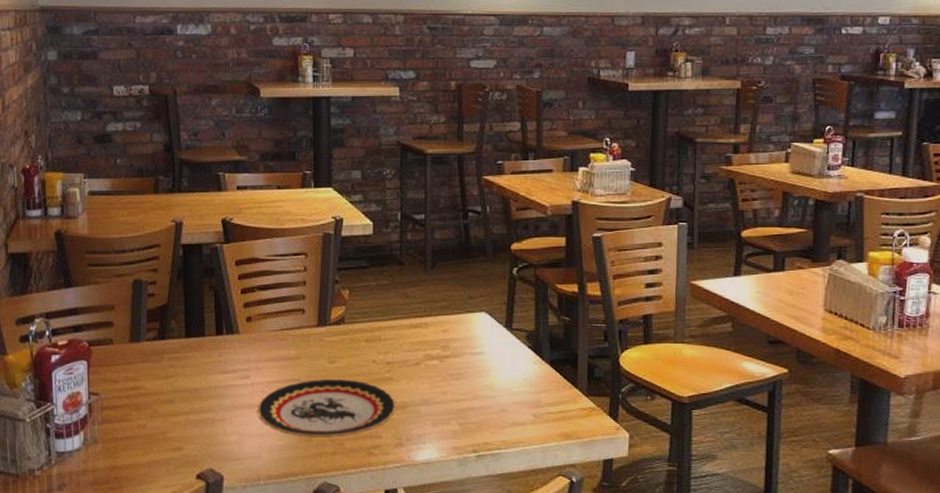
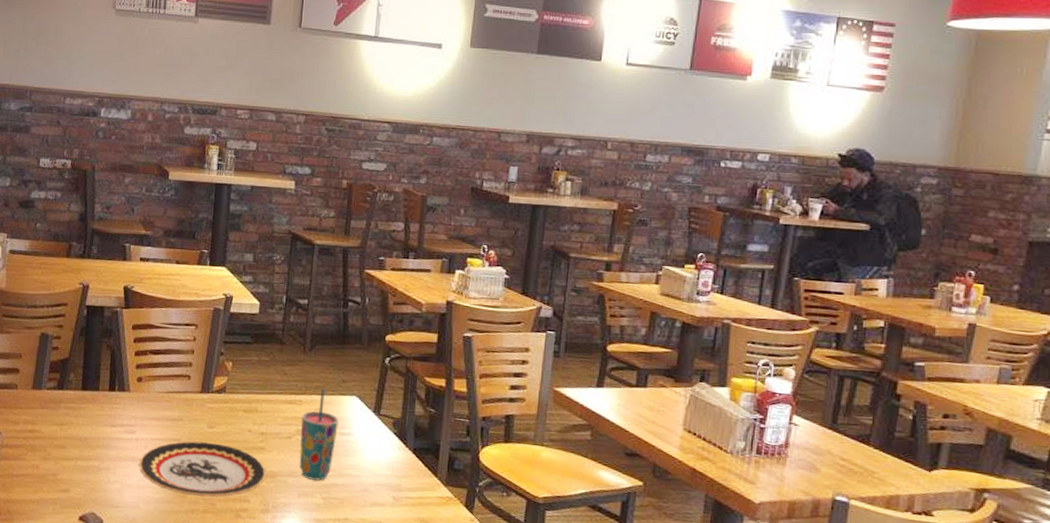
cup: none [429,308,469,407] -> present [299,388,339,481]

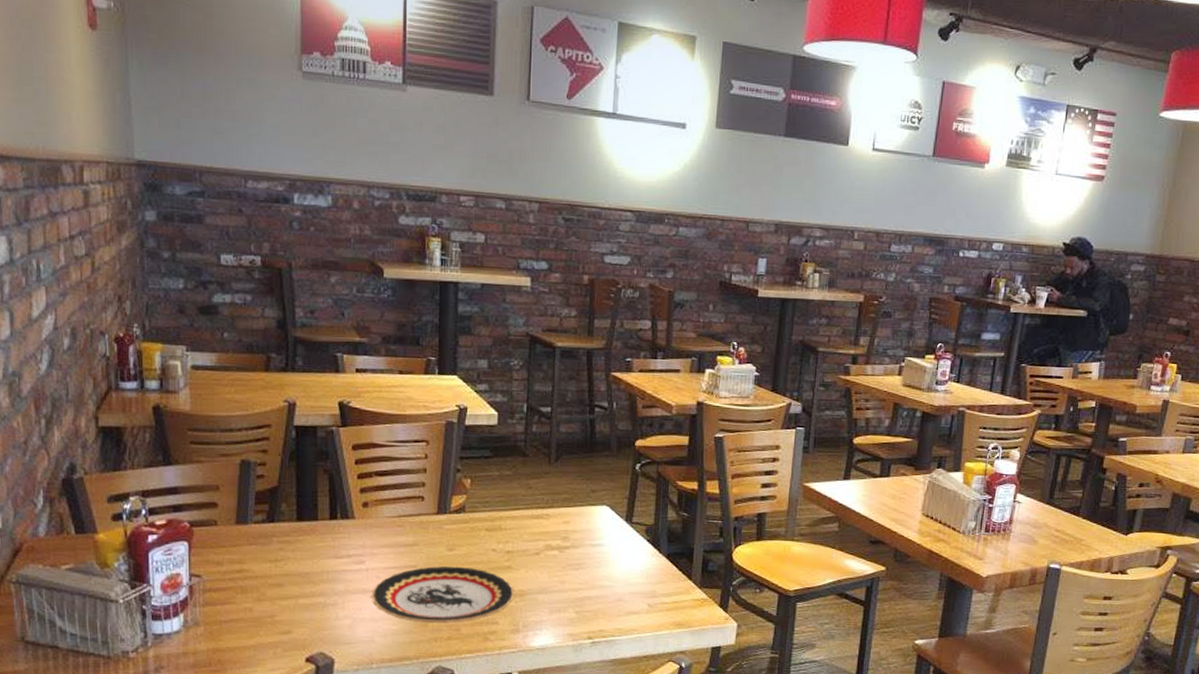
cup: present [299,388,339,481] -> none [549,500,589,596]

